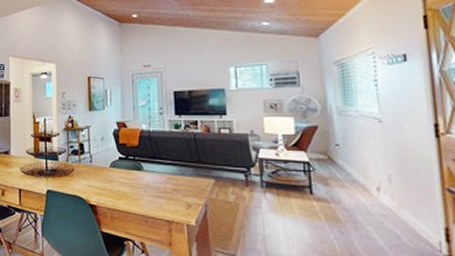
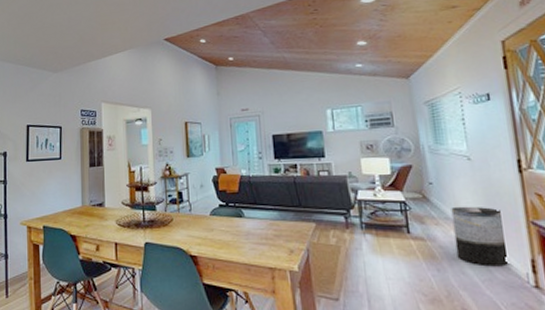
trash can: none [358,169,420,234] -> present [451,206,510,267]

